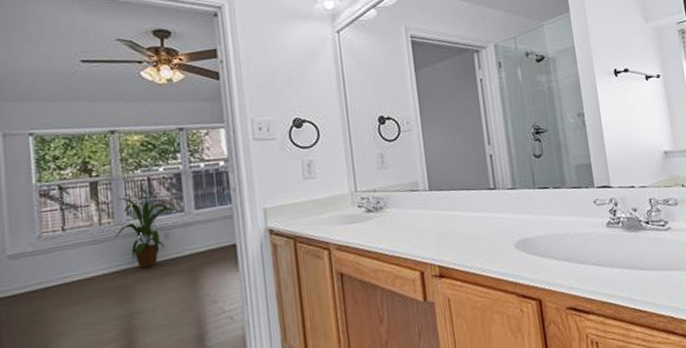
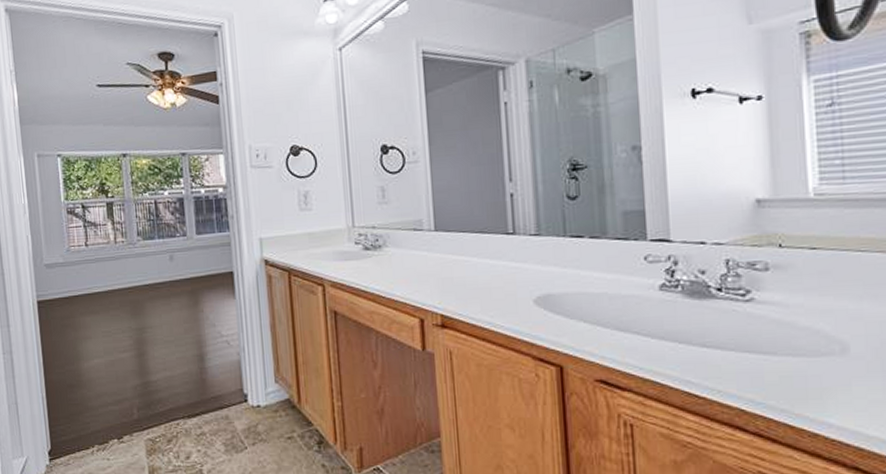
house plant: present [115,197,180,269] -> none [128,218,182,287]

